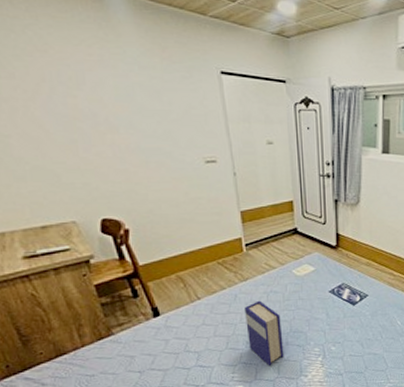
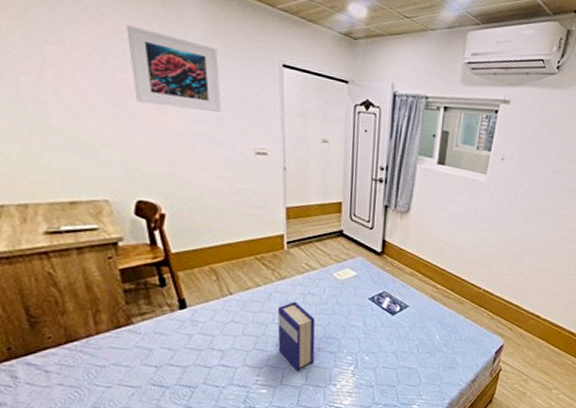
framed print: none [69,51,168,125] -> present [126,25,221,112]

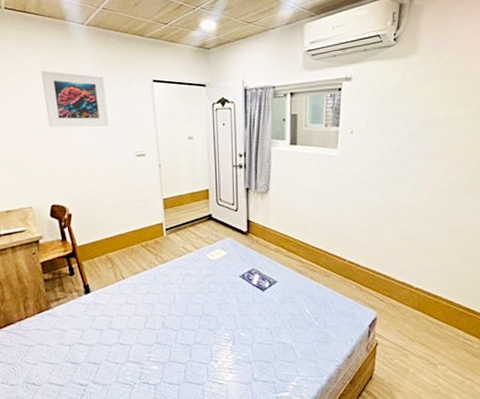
hardback book: present [277,301,315,372] -> none [161,282,196,349]

